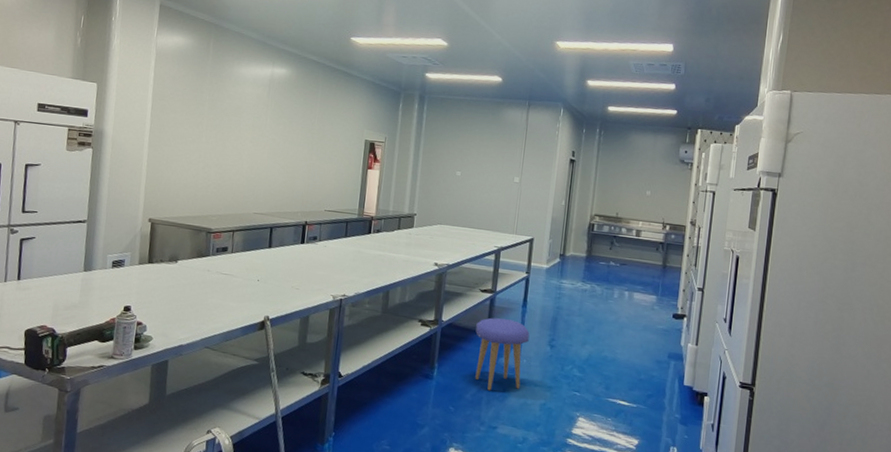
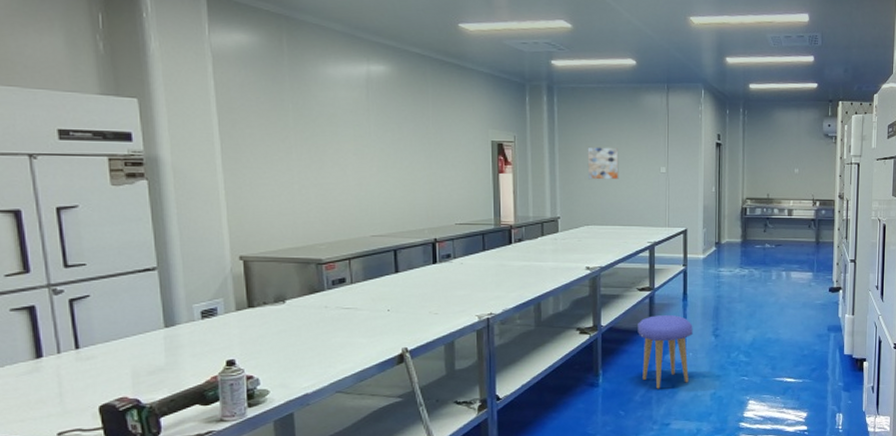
wall art: none [446,153,477,184] -> present [587,147,619,180]

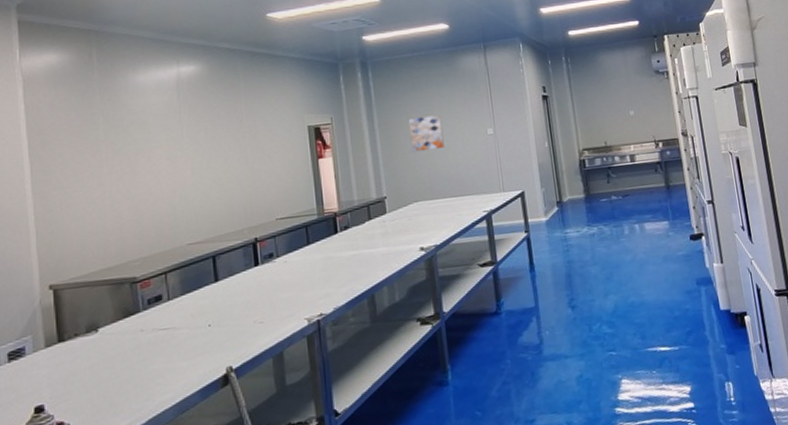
stool: present [638,315,693,389] -> none [483,289,550,379]

